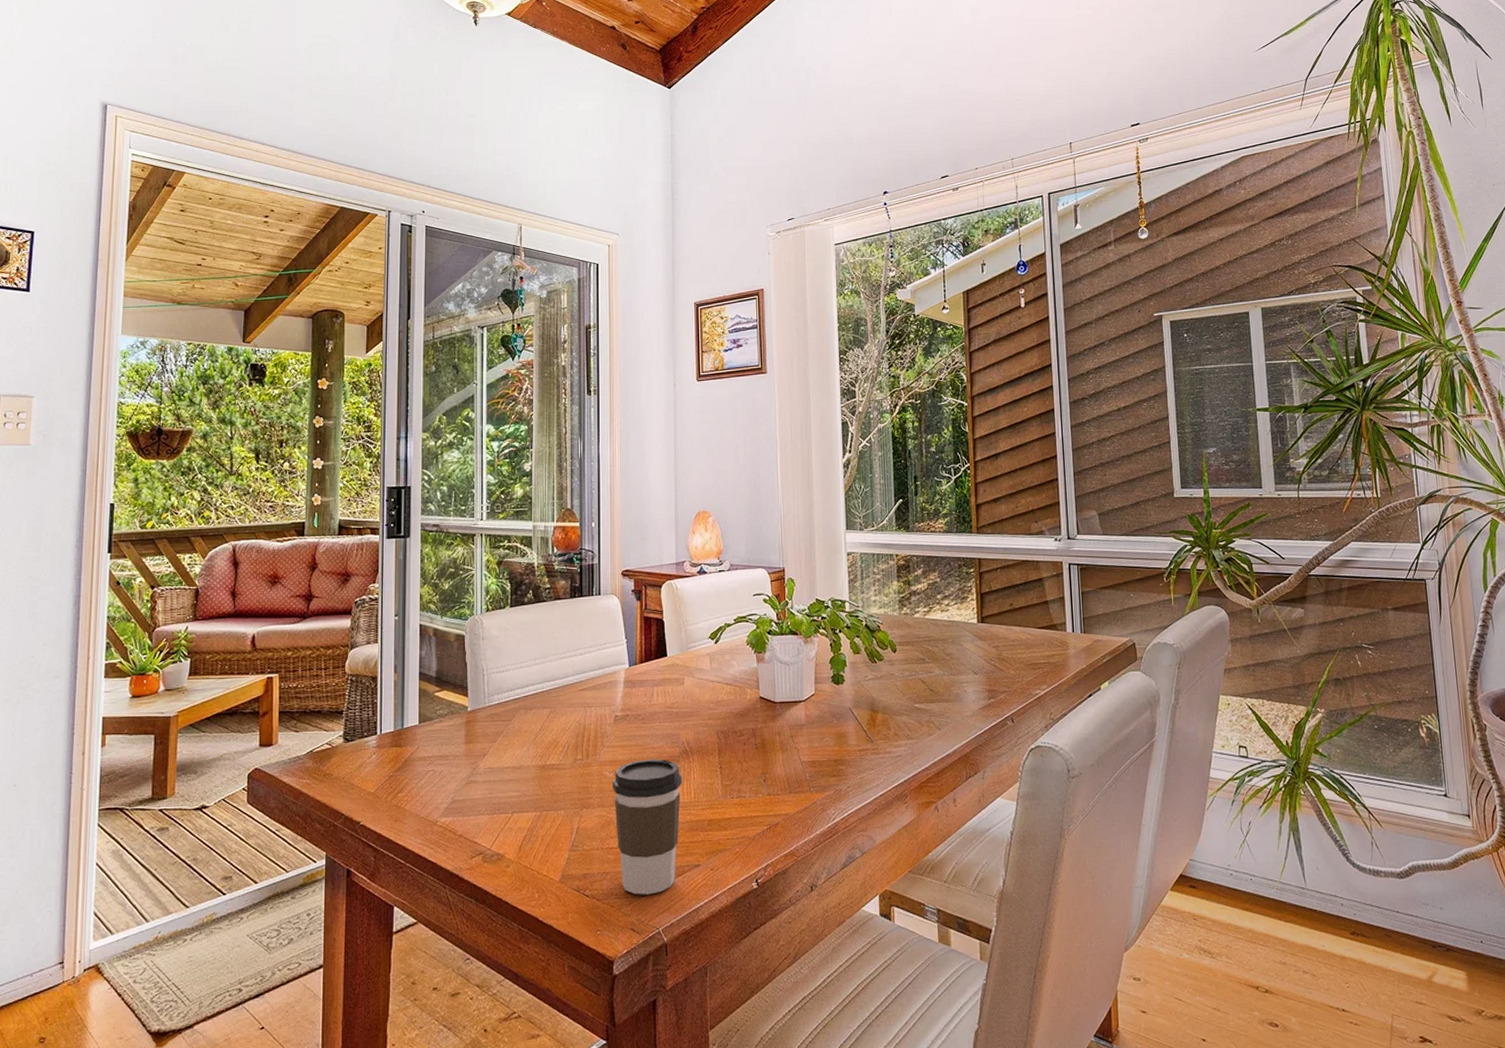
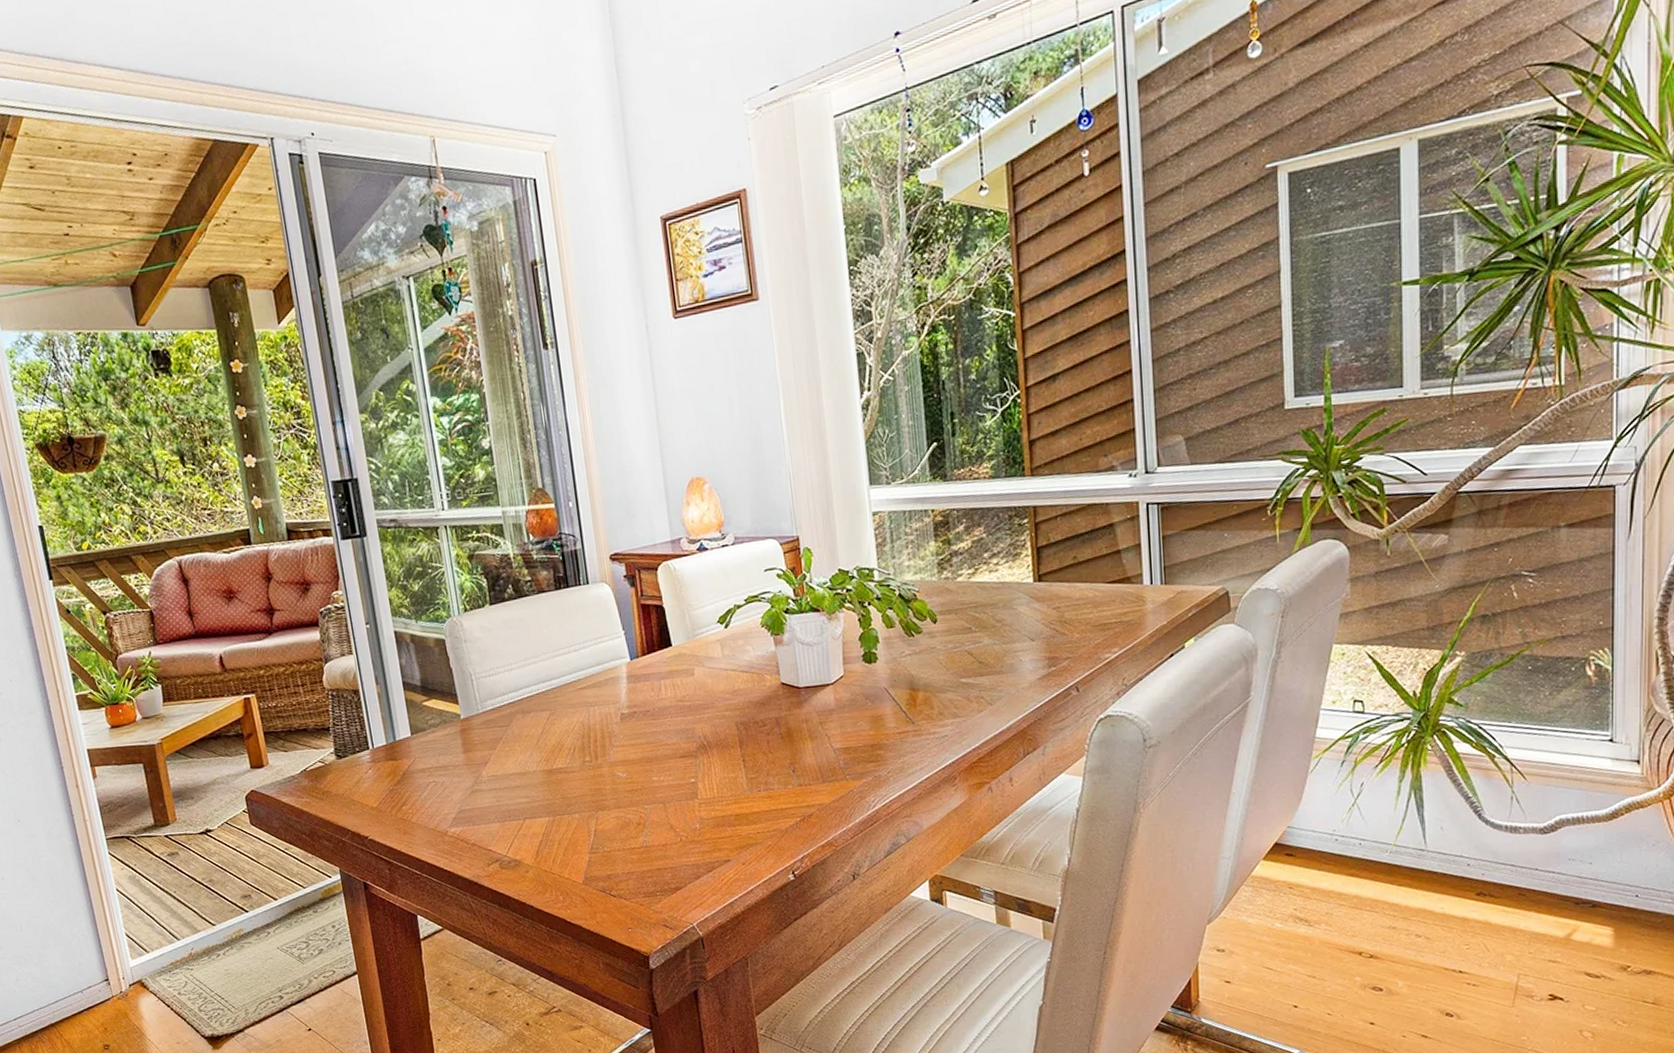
coffee cup: present [613,758,683,895] -> none [627,755,705,893]

